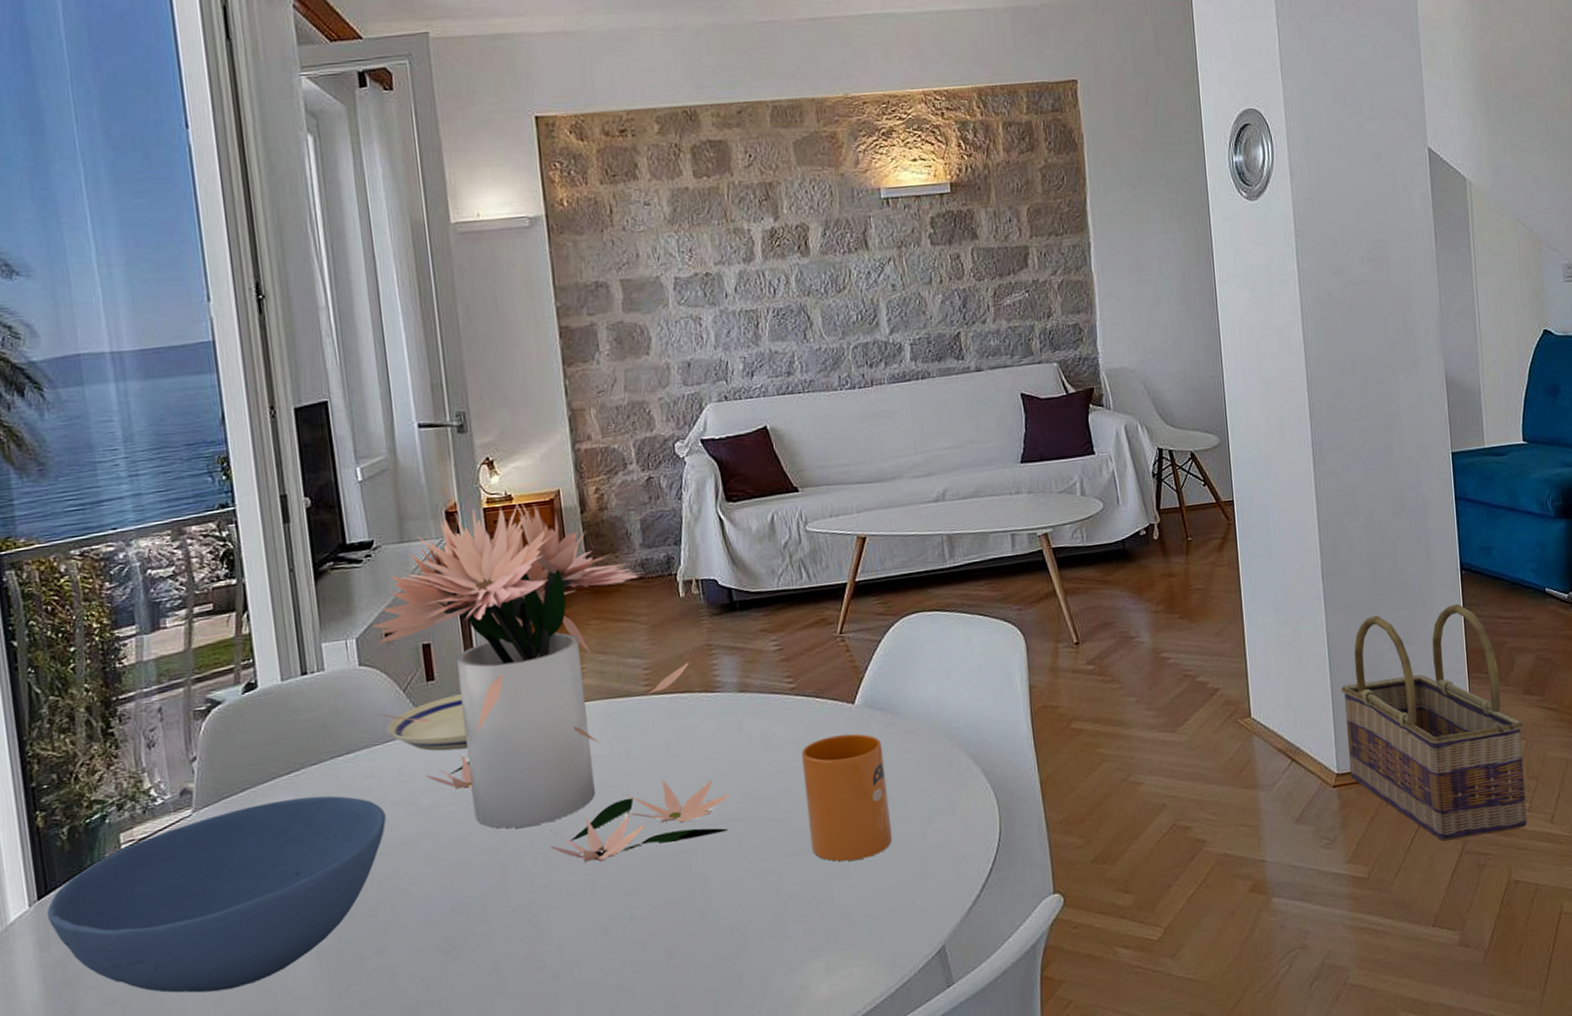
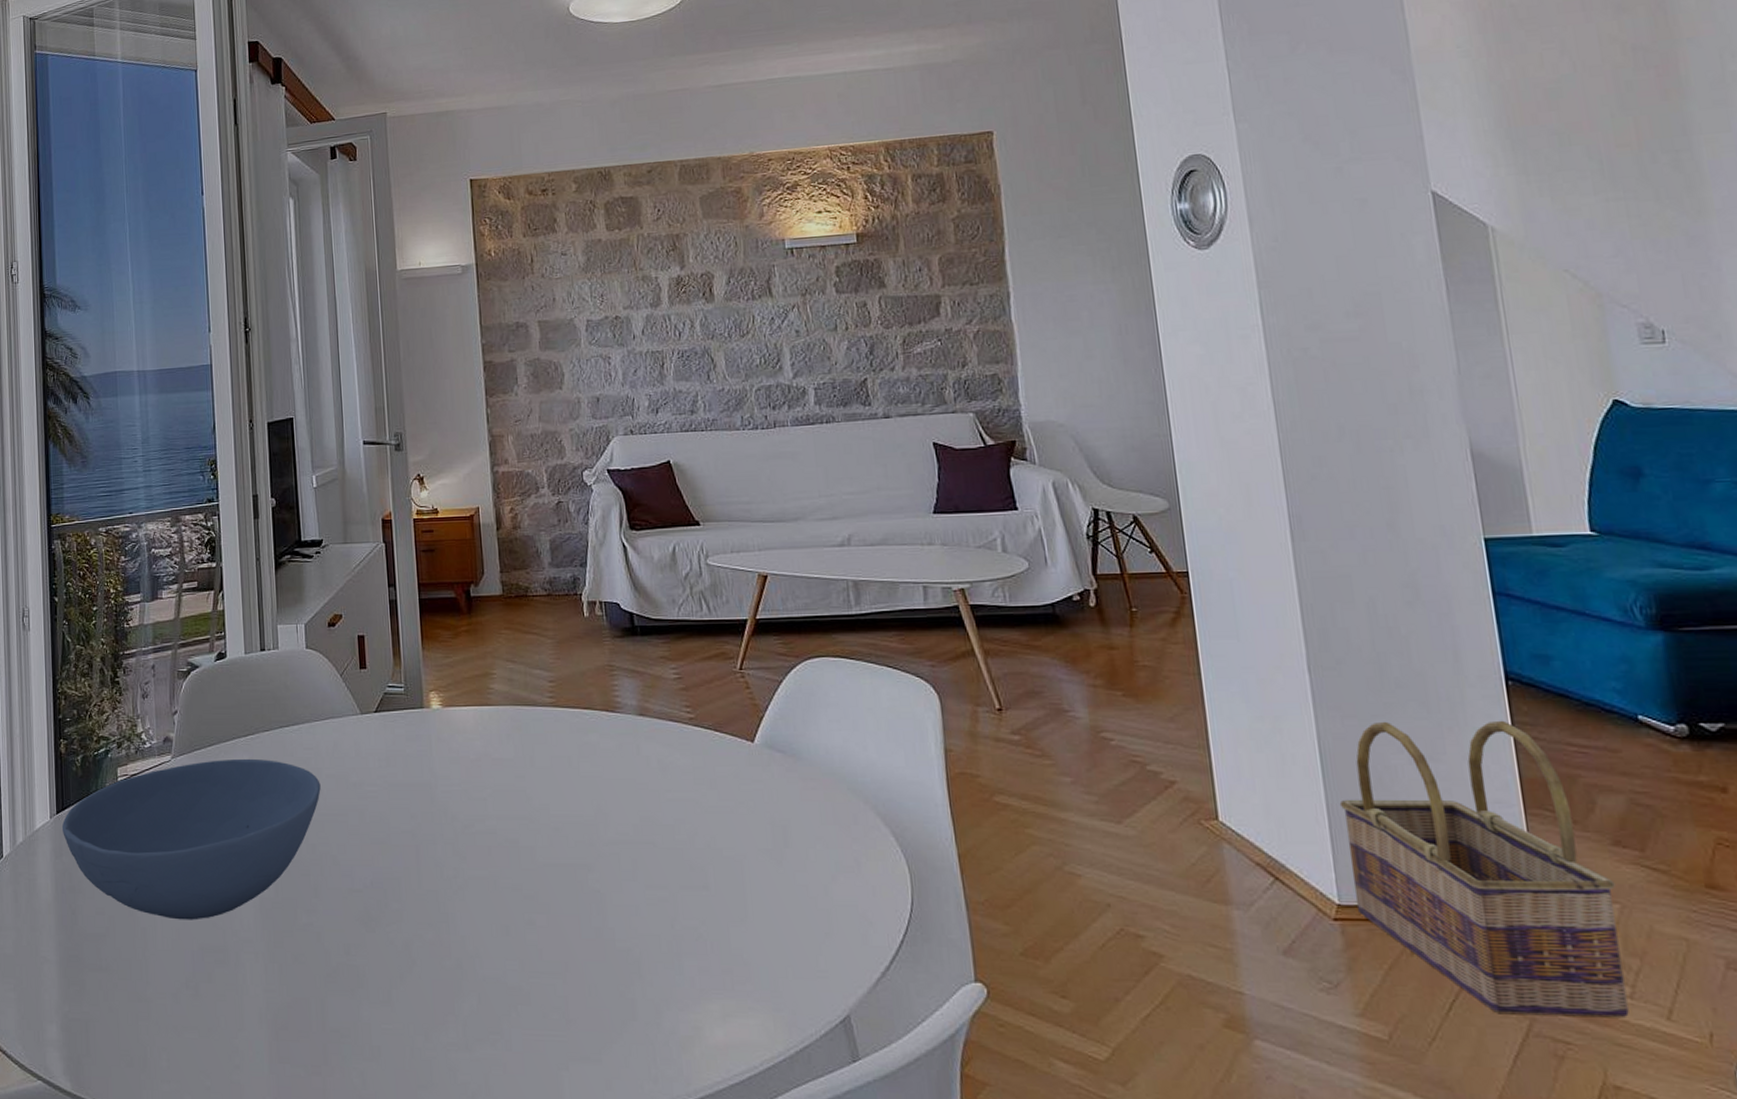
bouquet: present [372,498,731,862] -> none [318,512,628,861]
plate: present [386,694,469,751] -> none [325,684,392,735]
mug: present [801,733,892,862] -> none [699,772,793,904]

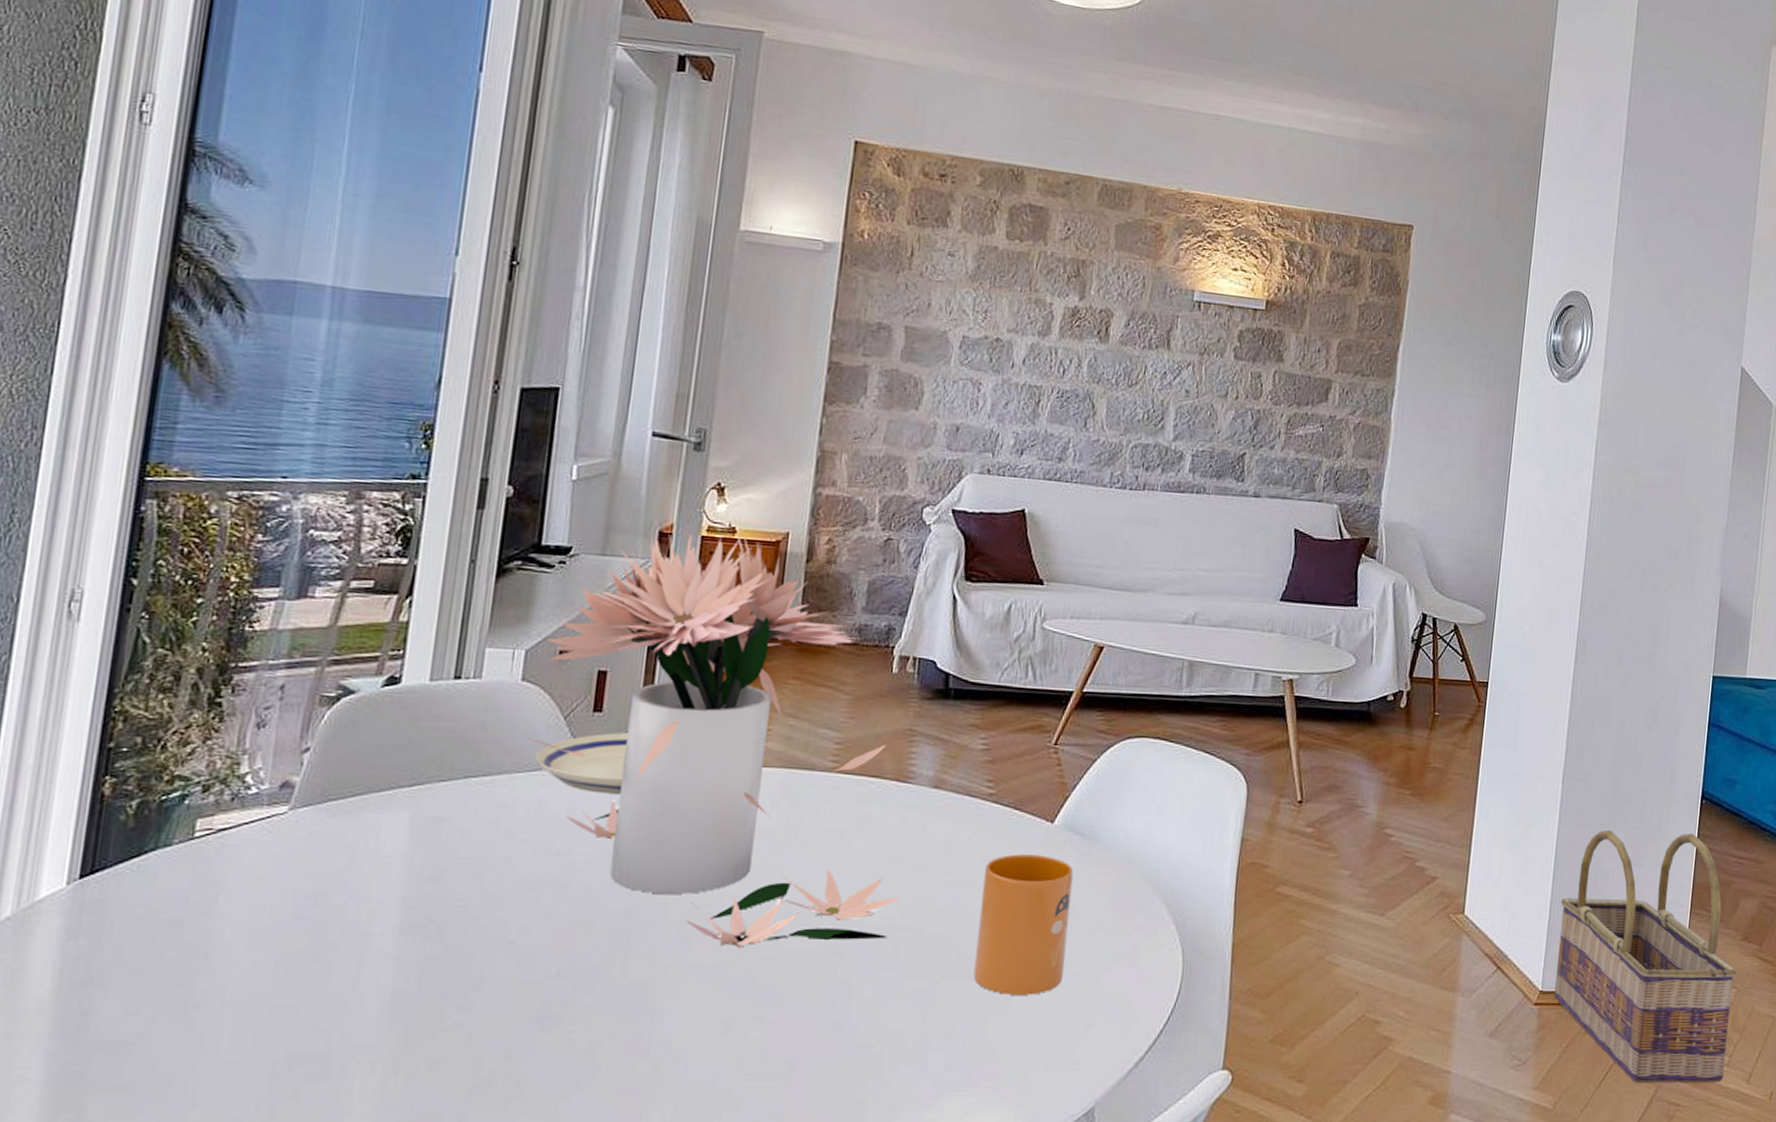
bowl: present [61,758,321,920] -> none [85,814,510,1022]
bouquet: none [318,512,628,861] -> present [528,532,899,948]
plate: none [325,684,392,735] -> present [535,732,630,794]
mug: none [699,772,793,904] -> present [973,854,1074,995]

